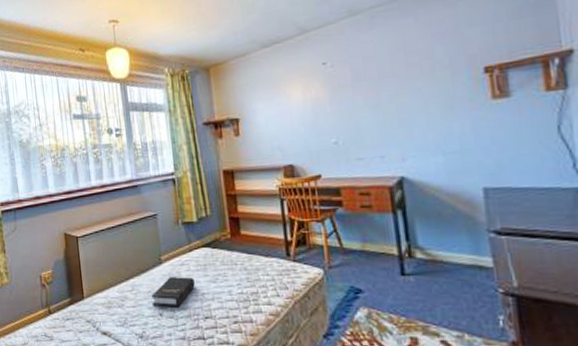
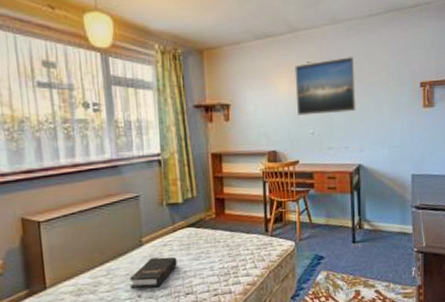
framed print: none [308,49,392,124] -> present [295,57,357,115]

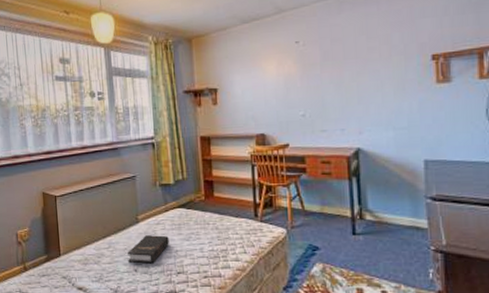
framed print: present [295,57,357,115] -> none [282,33,353,97]

